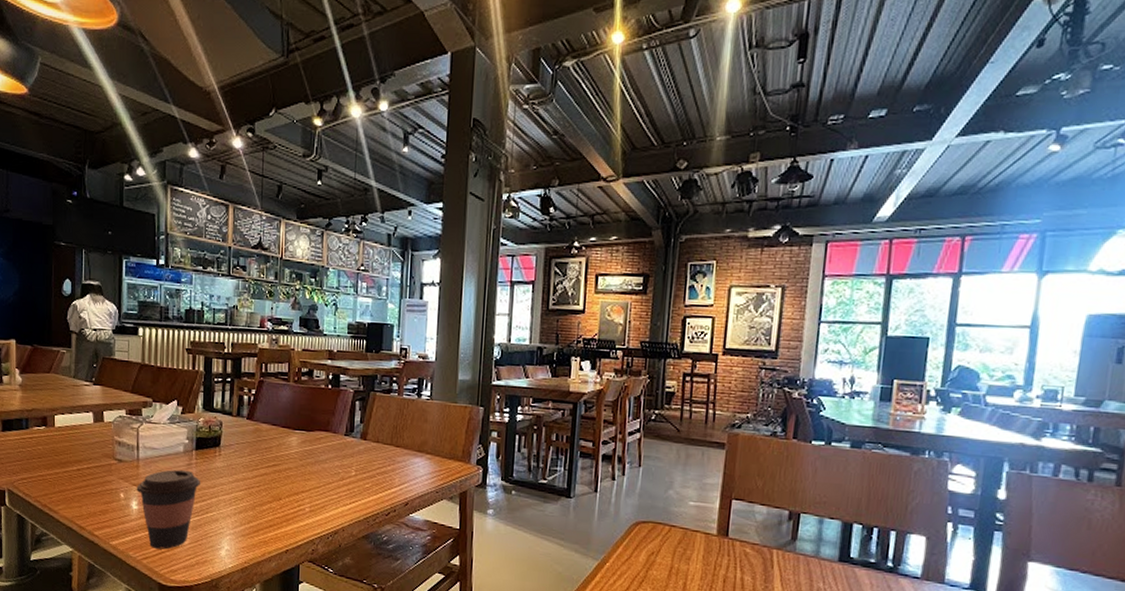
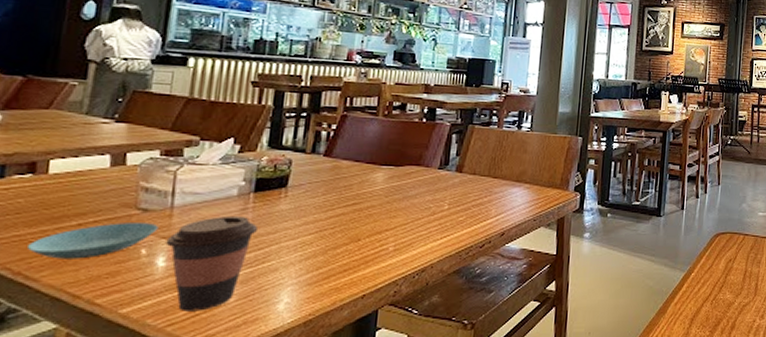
saucer: none [49,470,130,498] -> present [28,223,158,259]

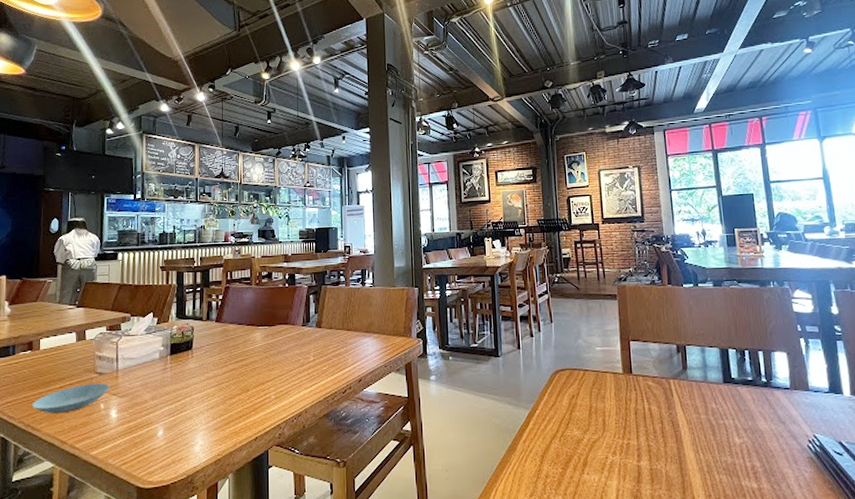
coffee cup: present [165,215,259,311] -> none [116,374,176,453]

